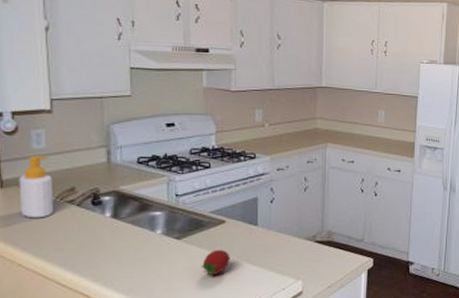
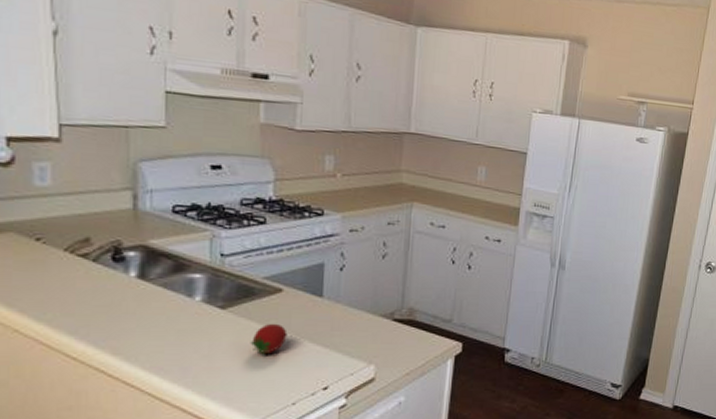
soap bottle: present [19,155,53,218] -> none [15,195,62,274]

